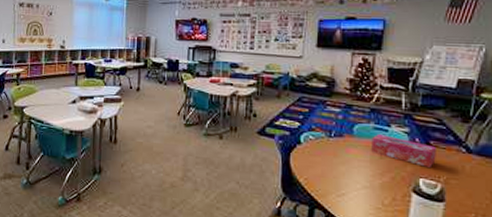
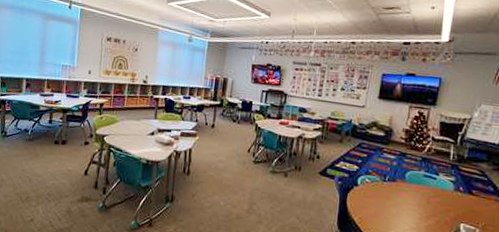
tissue box: present [371,133,436,167] -> none [420,180,477,214]

